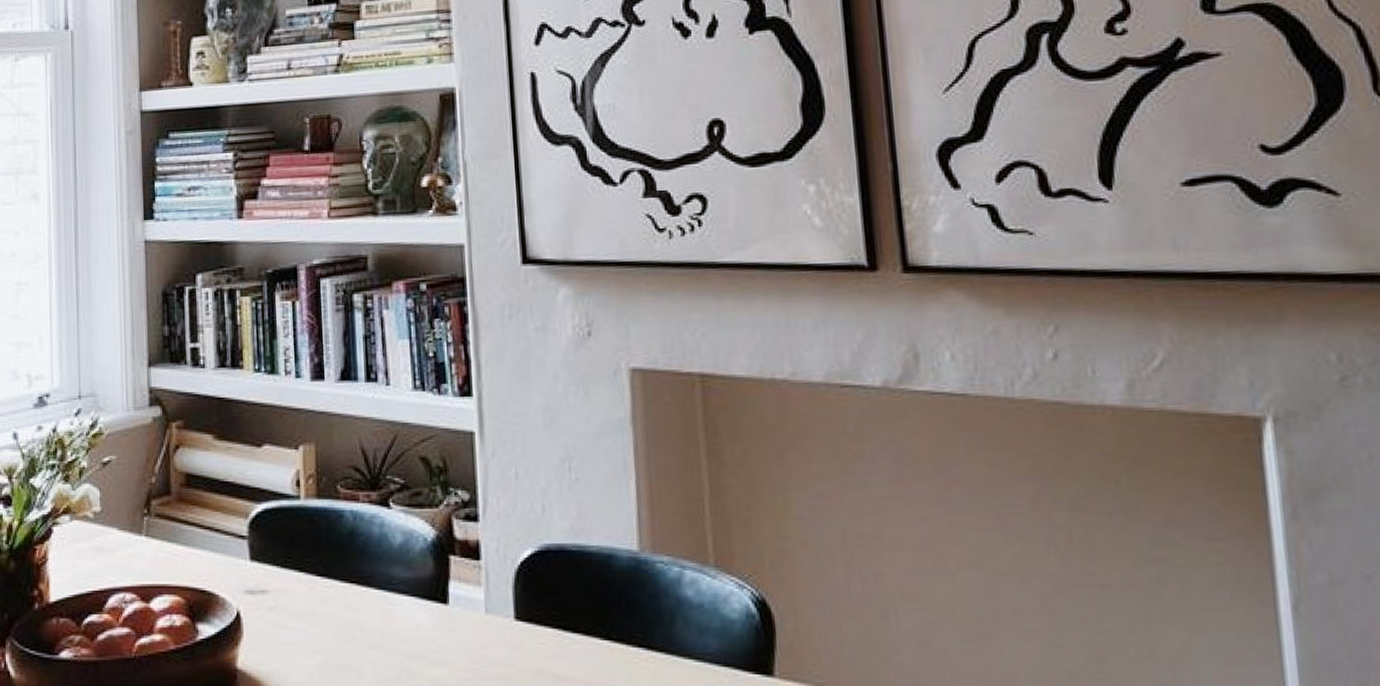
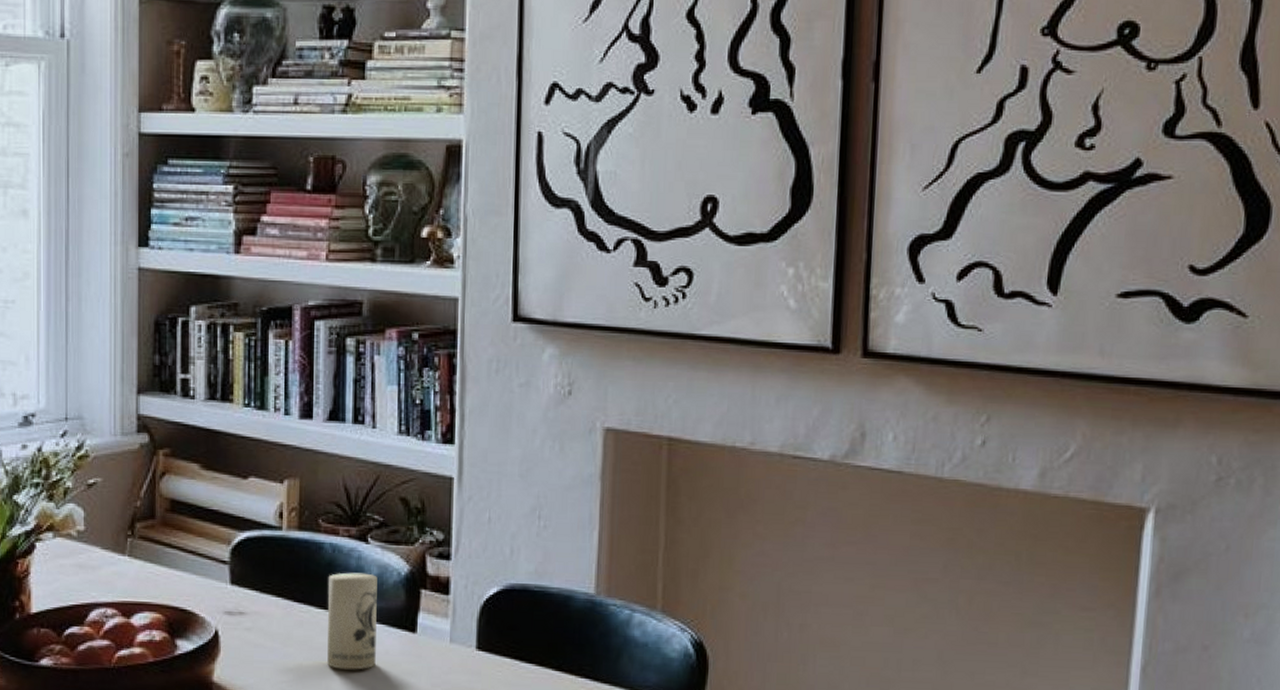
candle: none [350,541,408,649] -> present [327,572,377,670]

